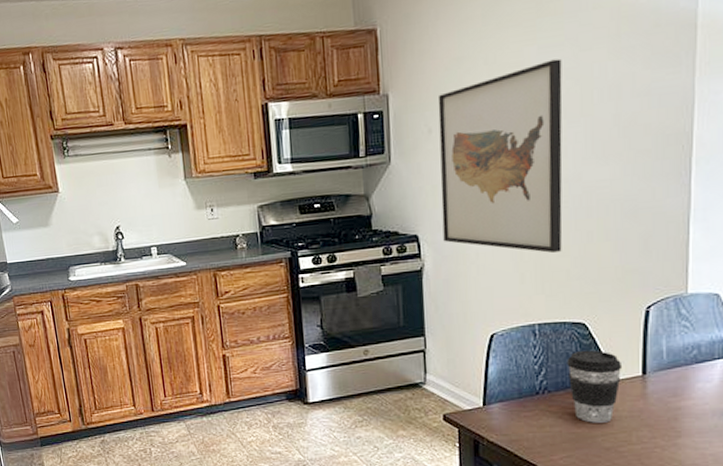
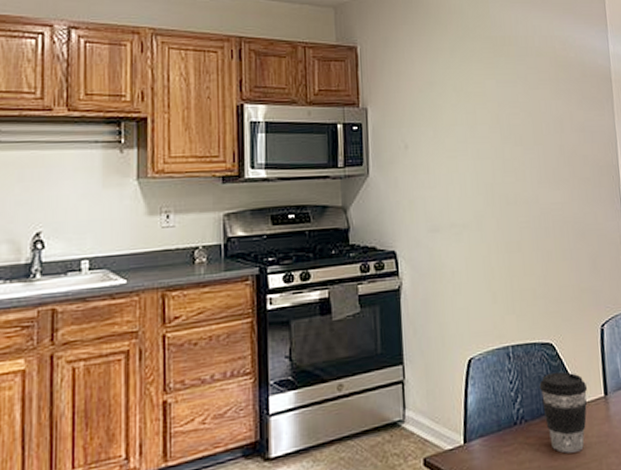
wall art: present [438,58,563,253] -> none [413,93,527,271]

